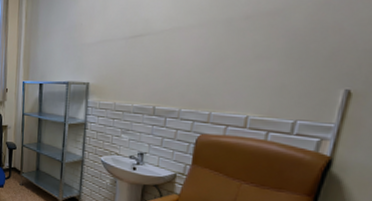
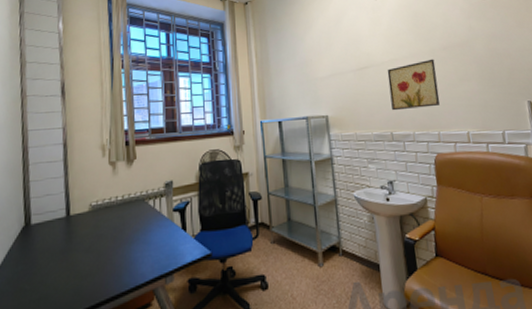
wall art: none [161,29,229,85] -> present [387,59,440,111]

